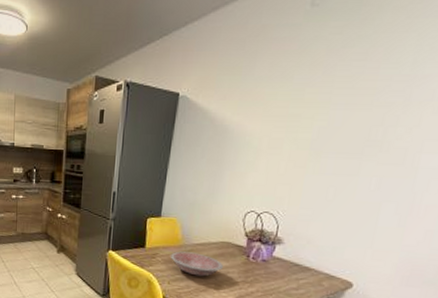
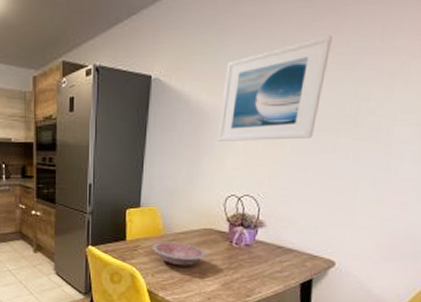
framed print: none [240,61,361,161] -> present [217,35,332,141]

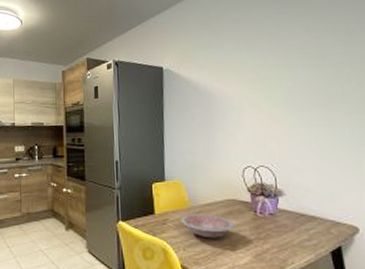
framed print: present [217,35,332,141] -> none [224,32,310,119]

